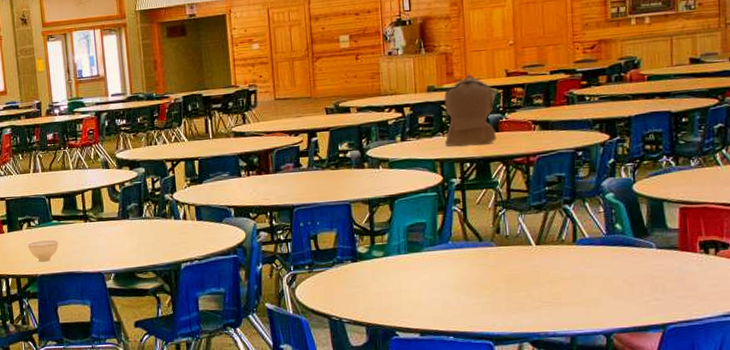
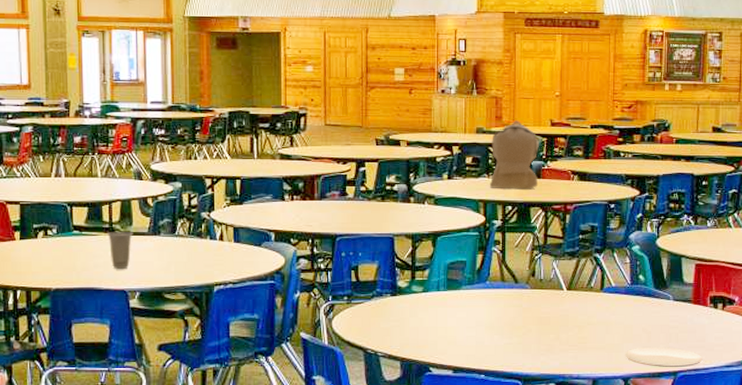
bowl: present [27,239,59,262] -> none [42,251,79,275]
cup: none [81,217,105,253] -> present [107,231,133,269]
plate: none [605,298,695,321] -> present [625,346,703,368]

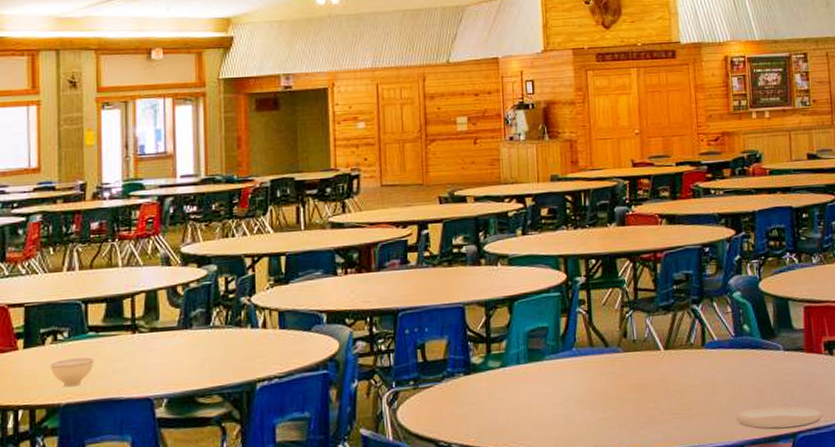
bowl: none [42,251,79,275] -> present [50,356,95,387]
cup: present [107,231,133,269] -> none [128,327,160,373]
backpack: present [489,120,539,190] -> none [568,164,622,241]

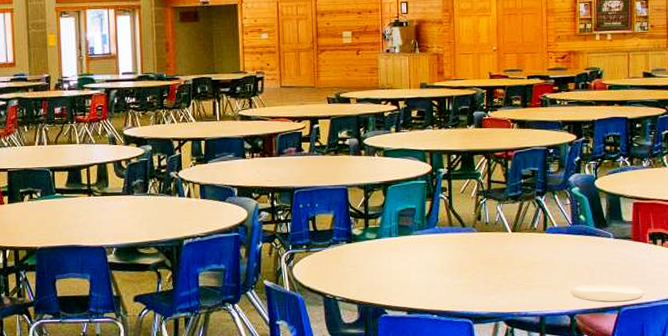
bowl: present [50,356,95,387] -> none [28,212,61,235]

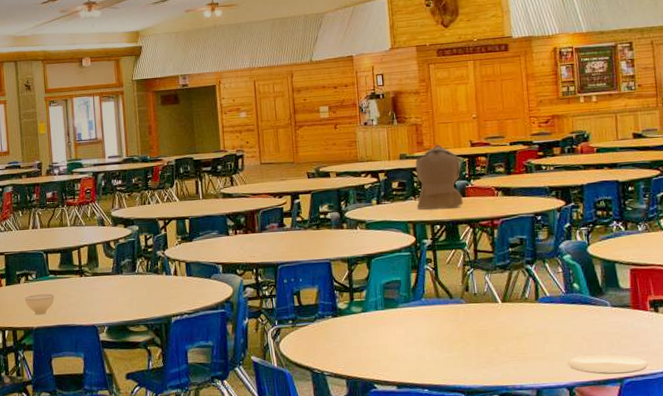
bowl: none [28,212,61,235] -> present [24,293,55,315]
backpack: none [434,75,480,139] -> present [415,144,463,210]

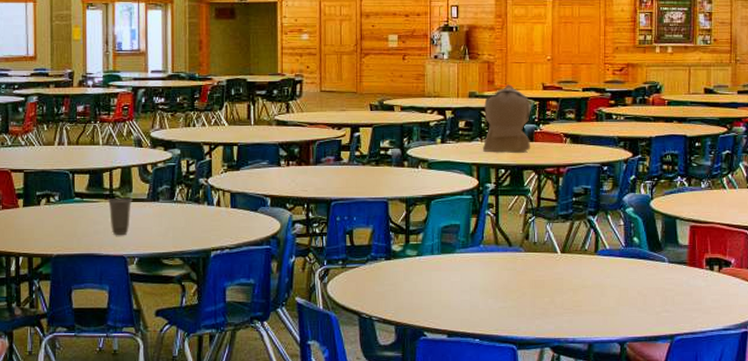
bowl: present [24,293,55,315] -> none [44,217,80,242]
cup: none [77,272,100,307] -> present [107,197,133,235]
plate: present [566,353,649,375] -> none [620,309,700,331]

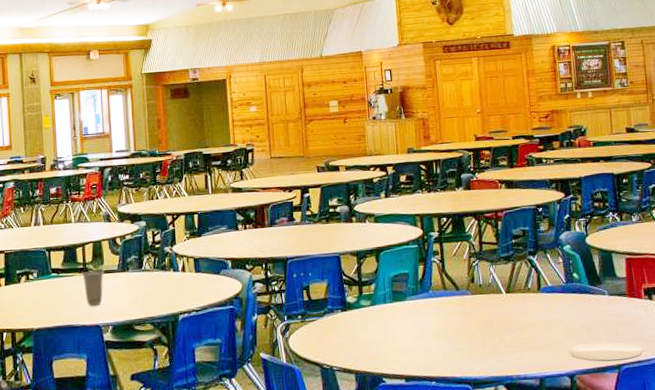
backpack: present [482,85,531,153] -> none [422,138,468,203]
plate: none [620,309,700,331] -> present [568,341,644,362]

